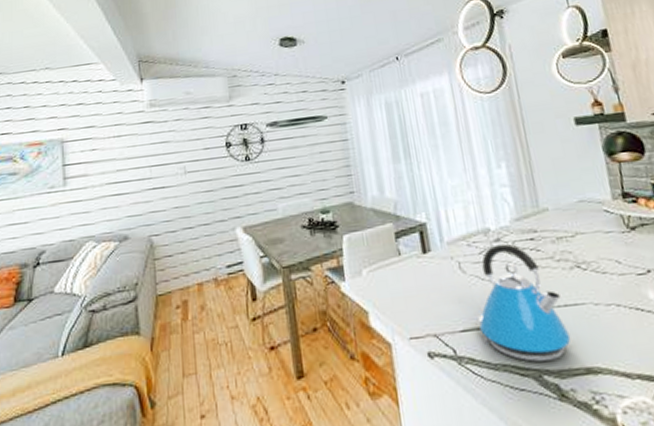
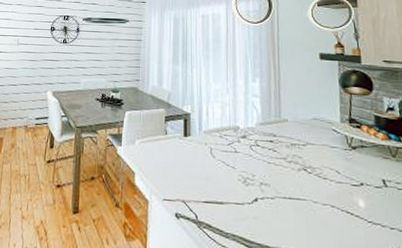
kettle: present [478,243,571,362] -> none [219,140,290,239]

